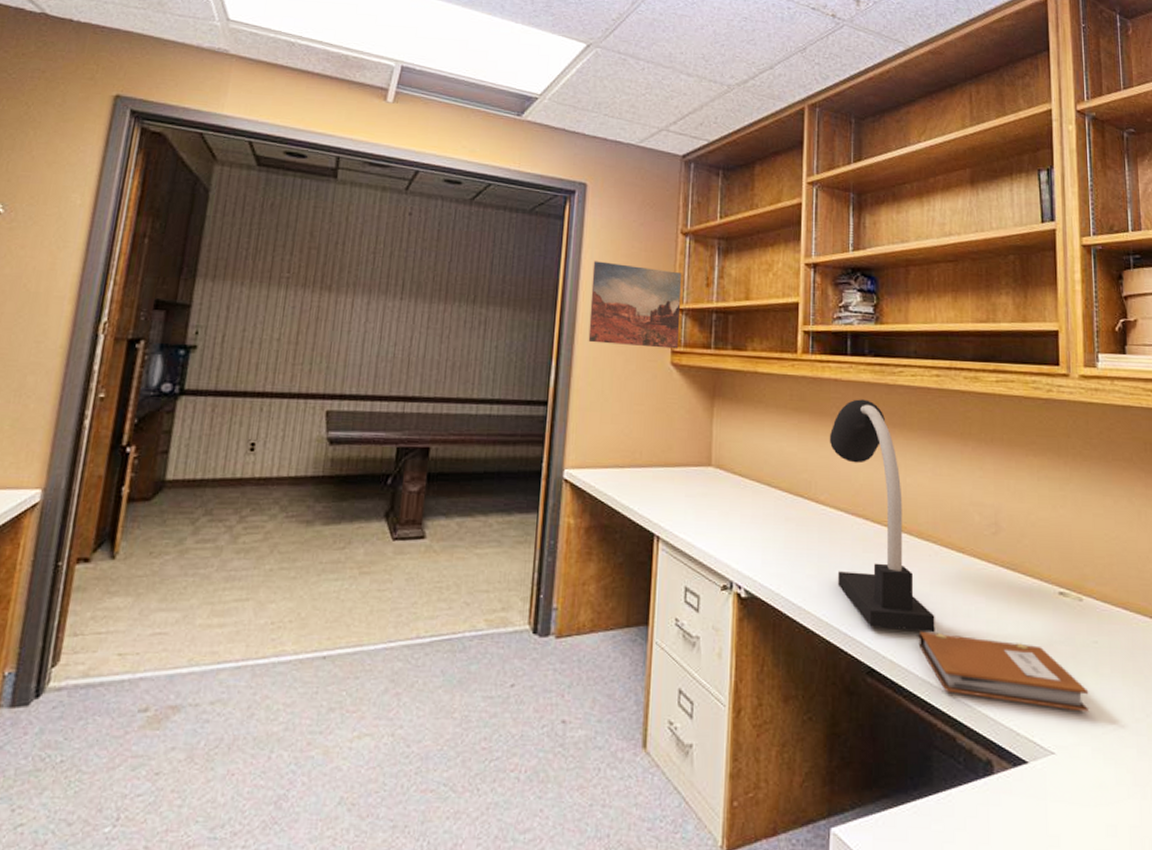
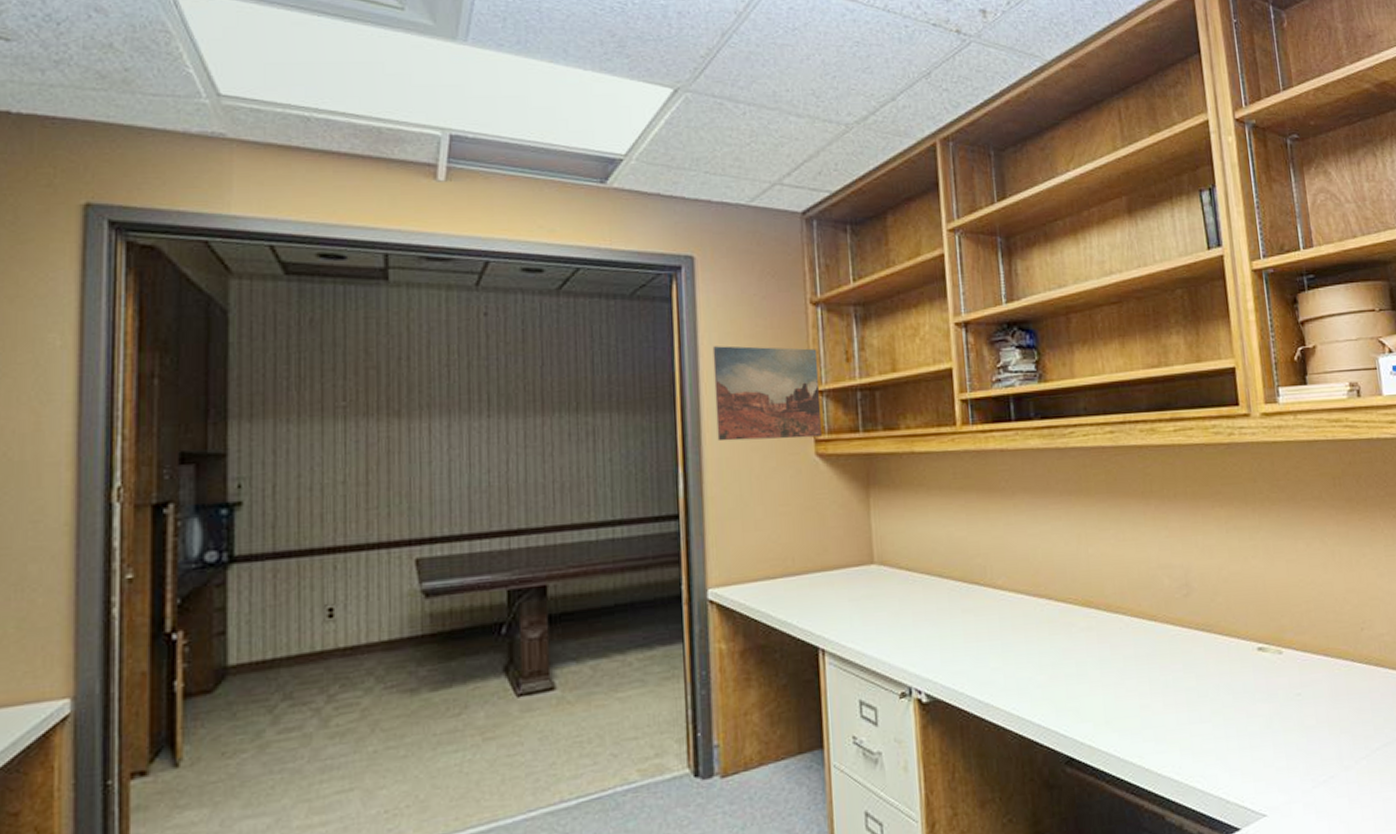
desk lamp: present [829,399,935,633] -> none [1000,468,1133,714]
notebook: present [918,631,1090,712] -> none [1116,707,1298,770]

